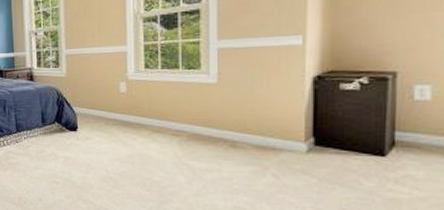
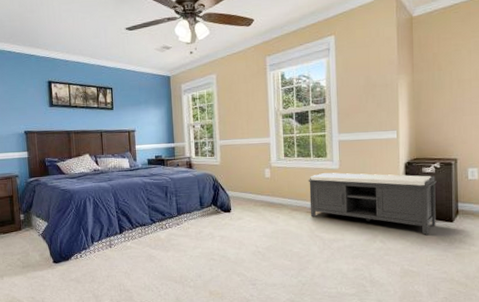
bench: none [174,87,362,171] -> present [308,172,437,235]

